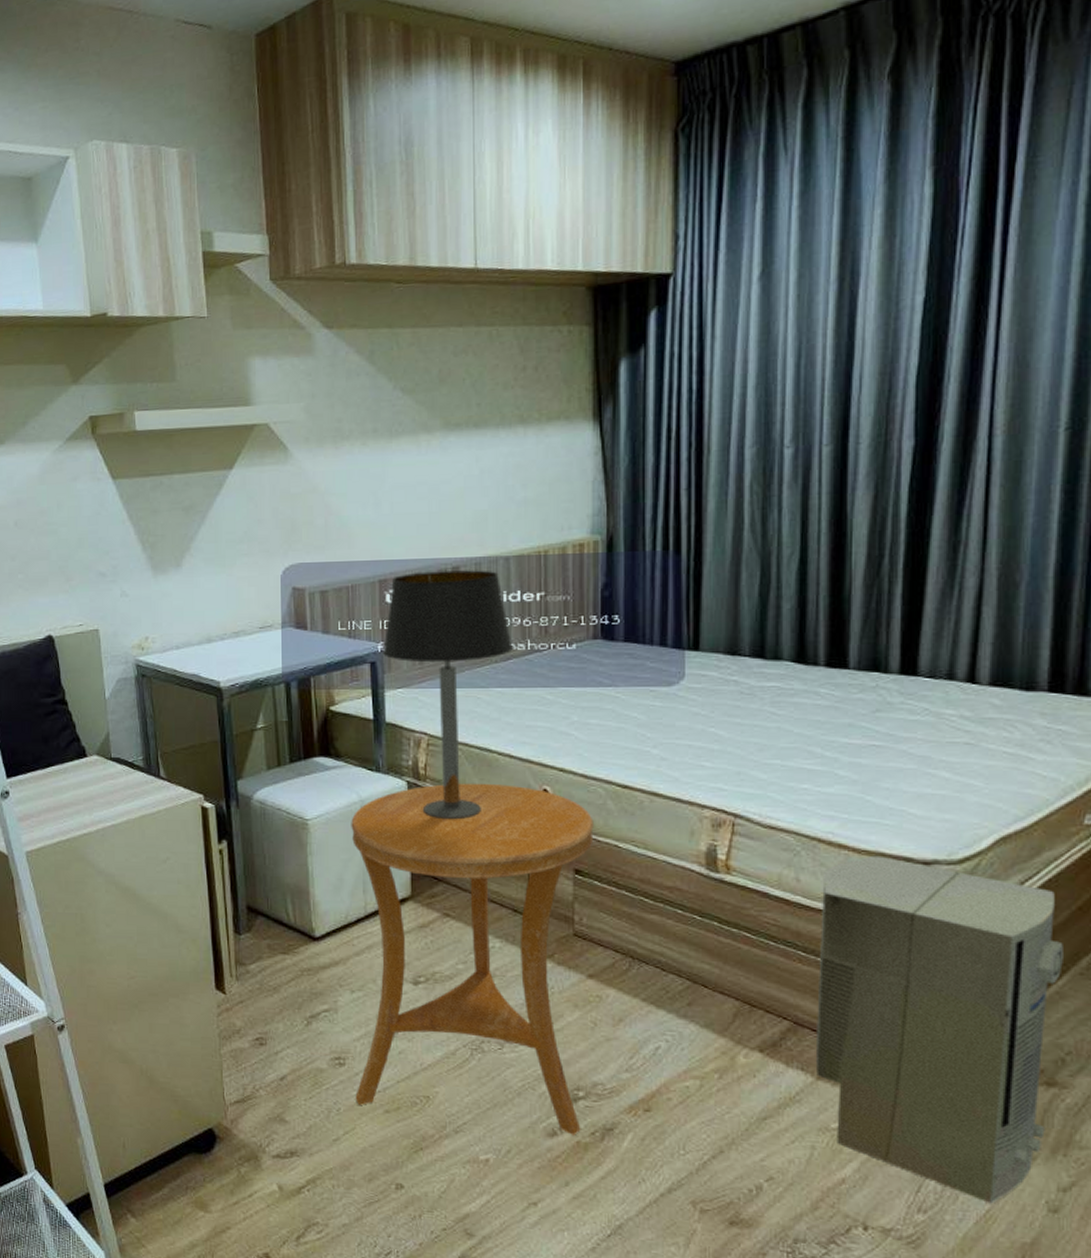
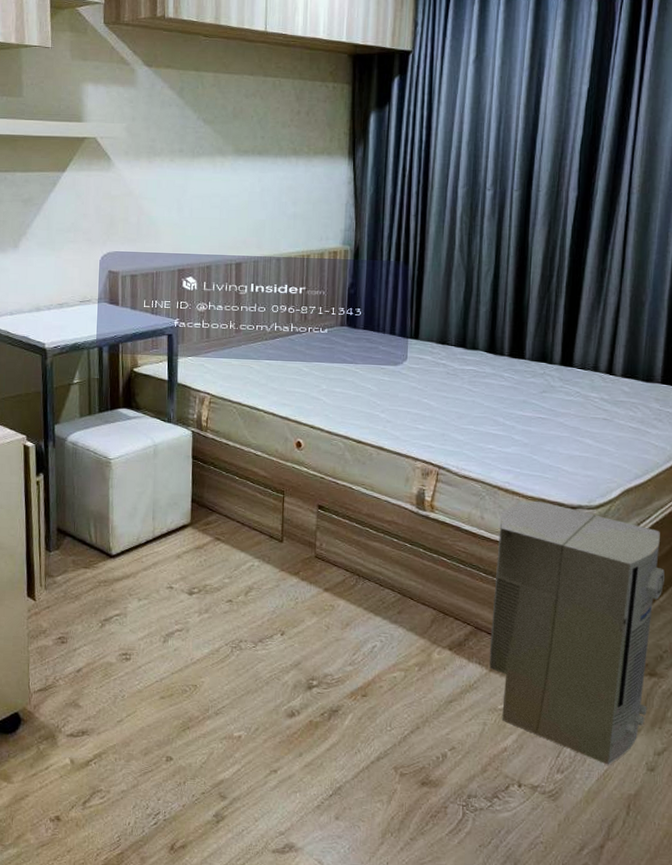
side table: present [351,783,594,1135] -> none [137,434,334,716]
table lamp: present [383,570,513,820] -> none [178,265,280,463]

